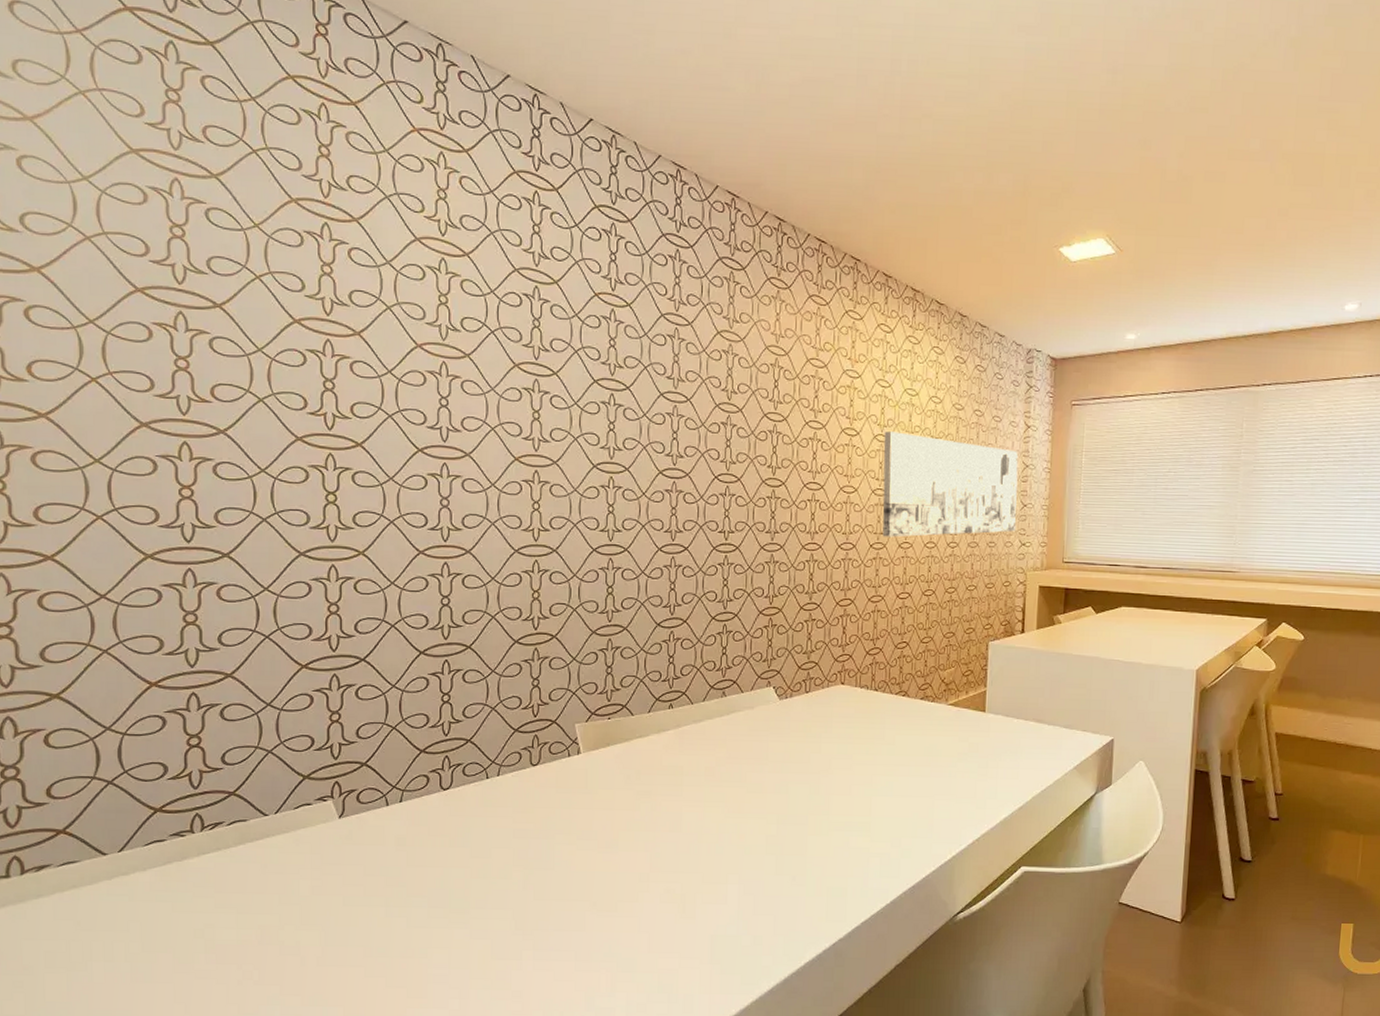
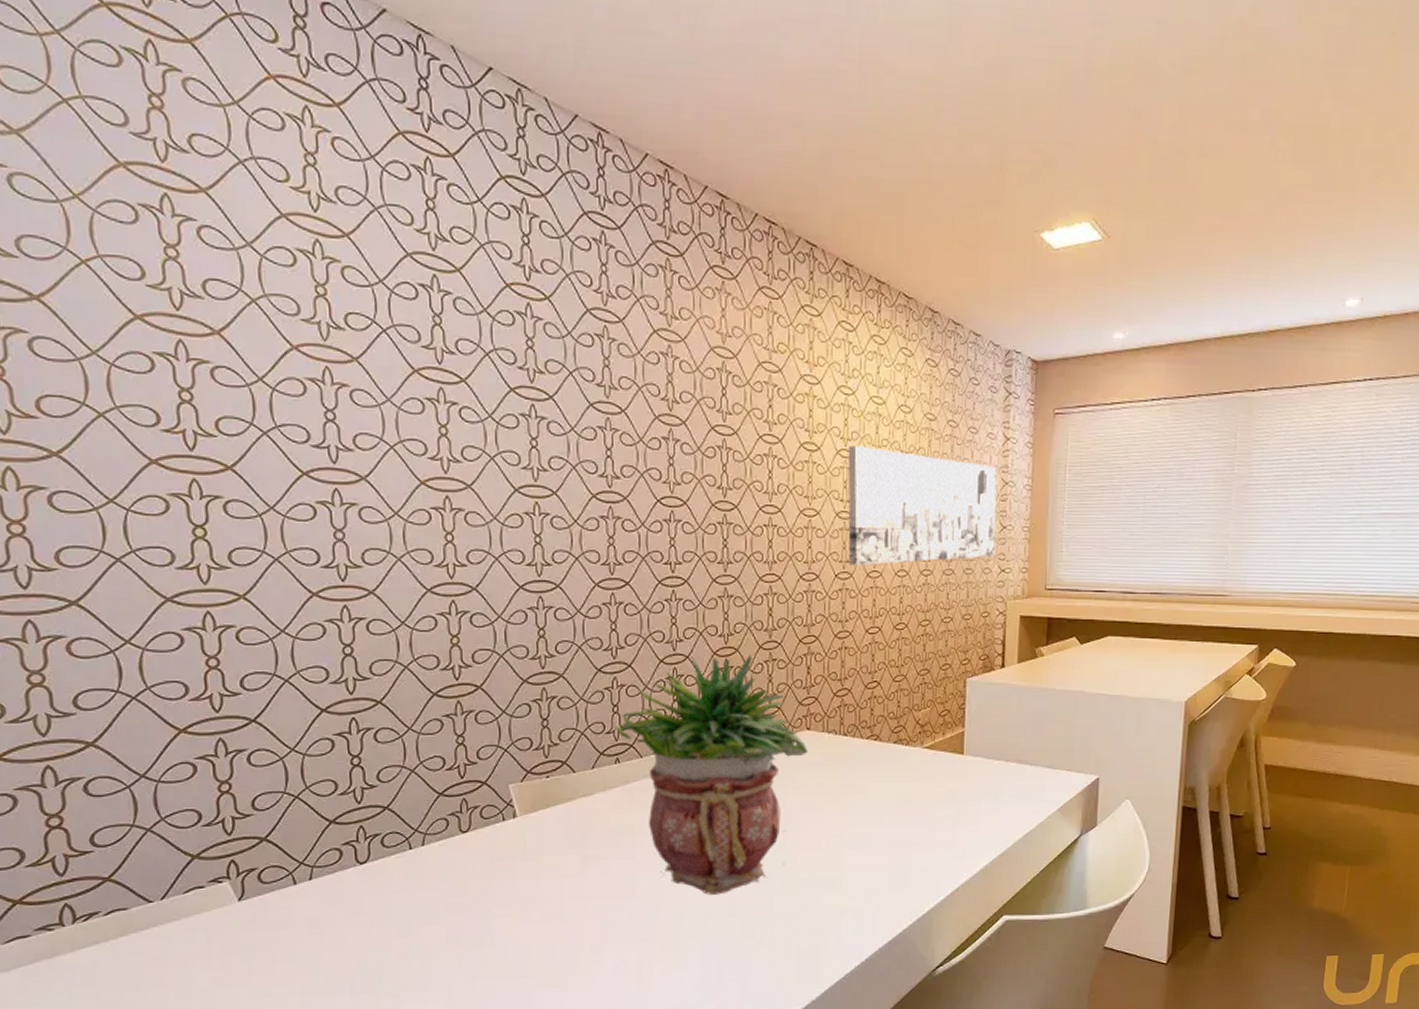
potted plant: none [670,614,841,833] -> present [614,654,808,895]

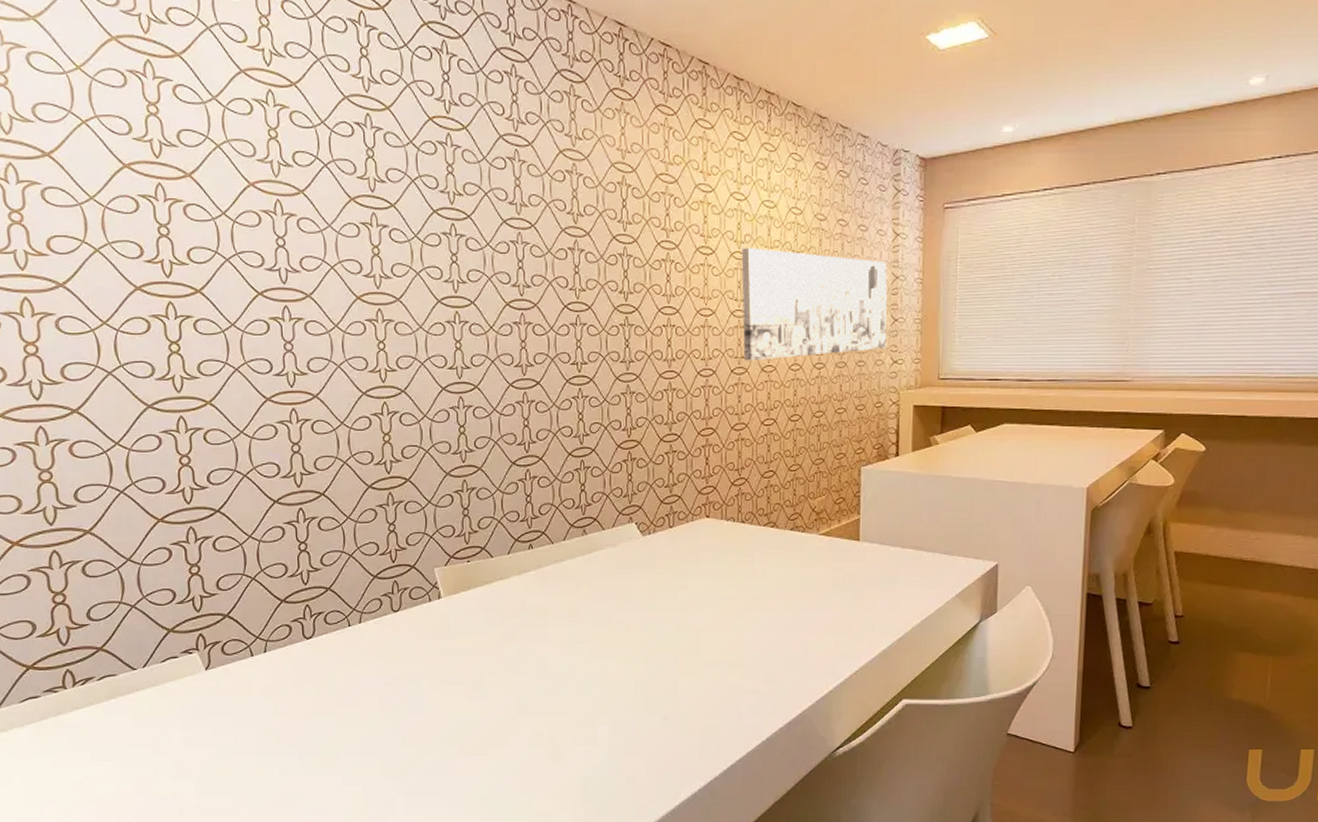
potted plant: present [614,654,808,895] -> none [528,447,707,673]

